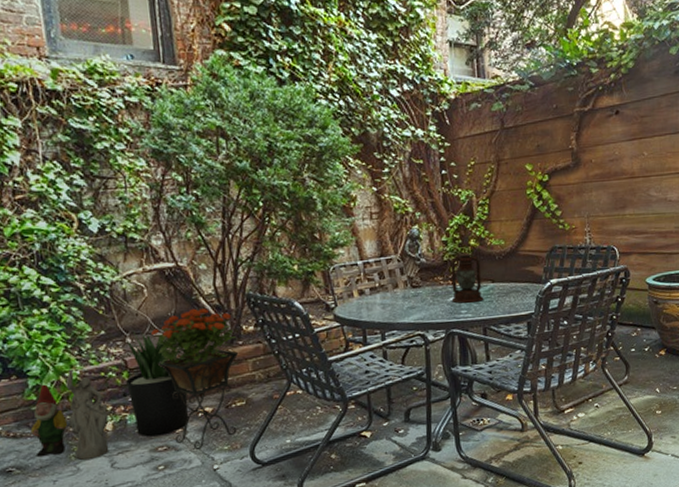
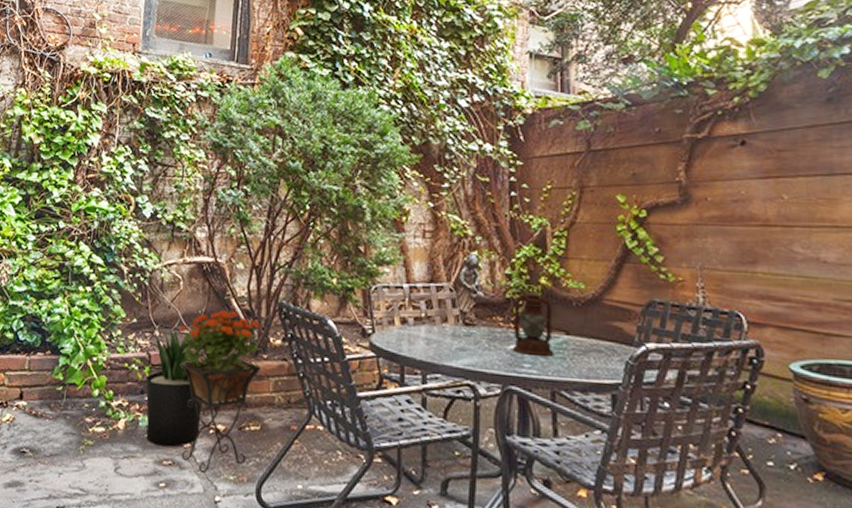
garden gnome: present [30,384,68,457] -> none [49,365,85,444]
statue: present [65,369,109,461] -> none [84,353,125,458]

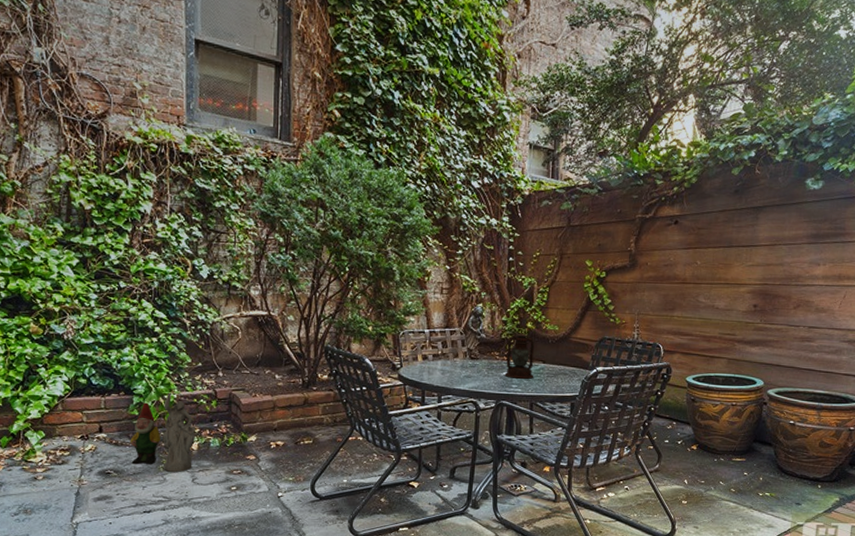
garden gnome: none [49,365,85,444] -> present [130,402,161,464]
statue: none [84,353,125,458] -> present [162,392,196,473]
planter: present [145,322,204,447] -> none [214,365,264,461]
potted flower: present [178,309,261,474] -> none [241,353,311,478]

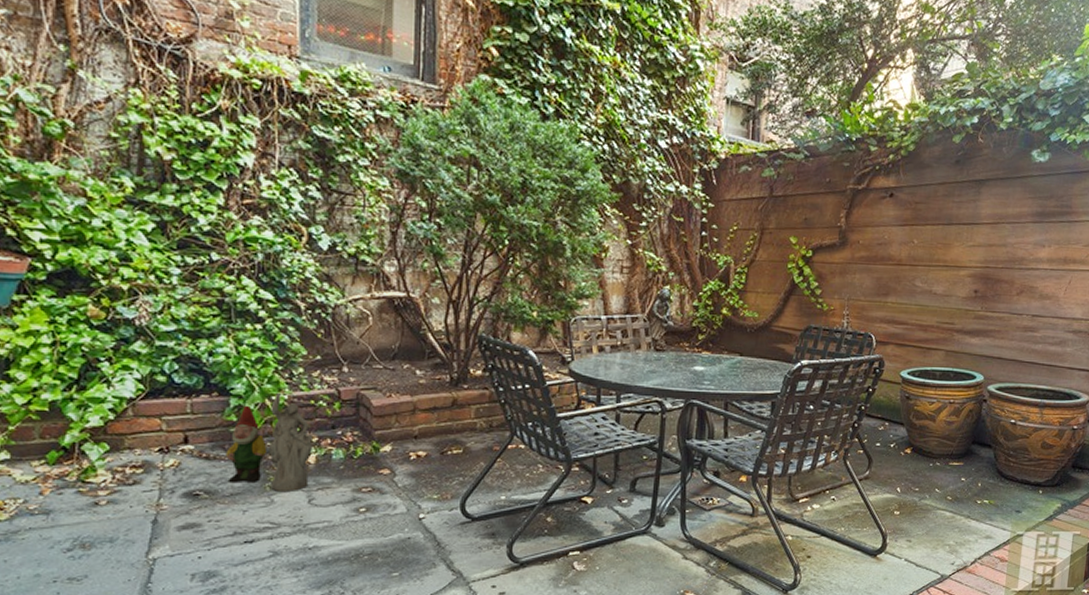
lantern: present [504,330,535,379] -> none [695,317,731,374]

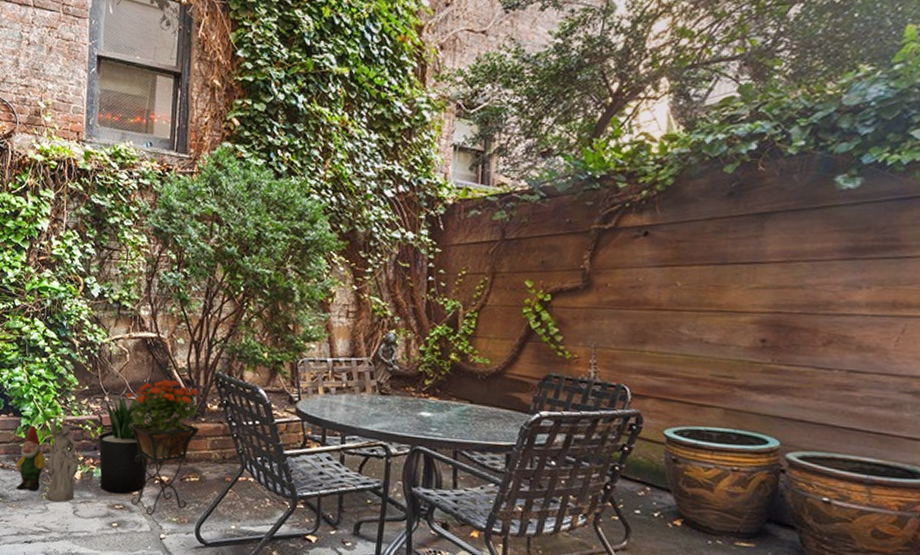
planter: none [337,358,401,476] -> present [98,389,149,495]
potted flower: none [371,344,461,496] -> present [127,379,200,516]

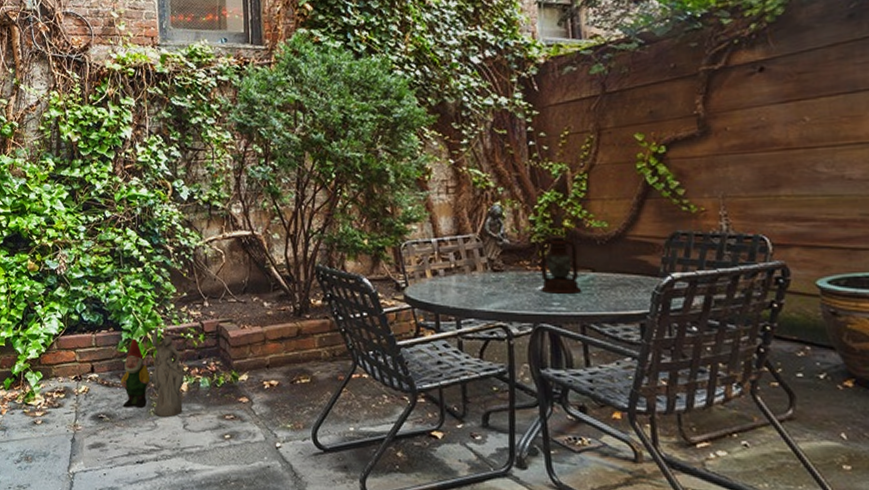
planter: present [98,389,149,495] -> none [202,293,256,403]
potted flower: present [127,379,200,516] -> none [227,277,305,424]
lantern: none [421,363,460,422] -> present [539,231,582,294]

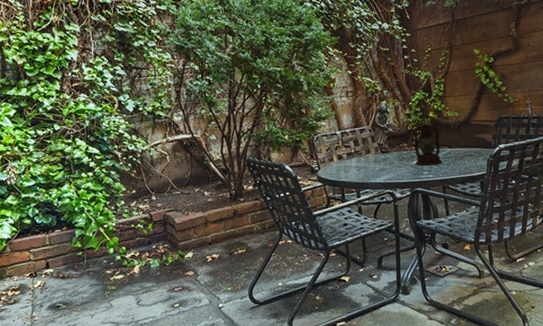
garden gnome: present [120,338,151,408] -> none [75,234,105,294]
statue: present [151,326,185,418] -> none [104,221,137,298]

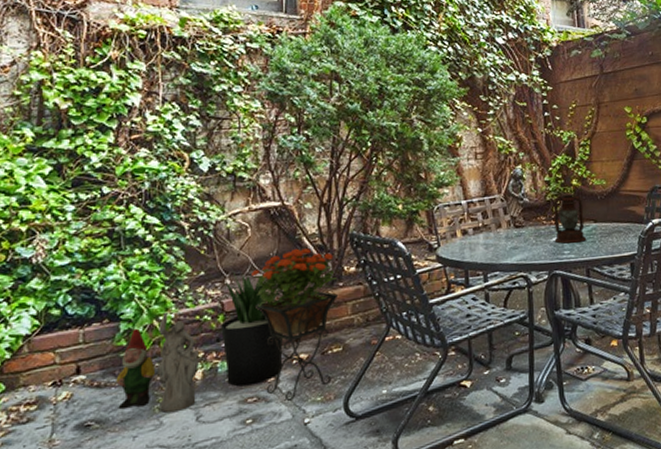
garden gnome: none [75,234,105,294] -> present [116,328,156,409]
statue: none [104,221,137,298] -> present [157,312,200,414]
planter: none [151,189,200,279] -> present [221,270,283,387]
potted flower: none [172,171,240,291] -> present [252,248,337,402]

